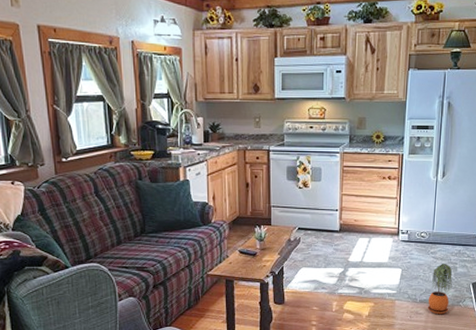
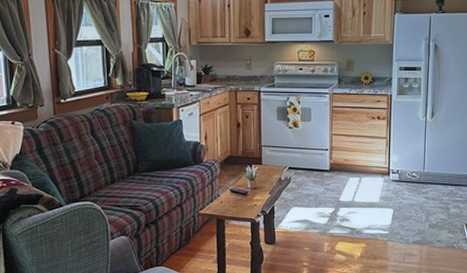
potted plant: present [427,264,452,315] -> none [421,204,445,256]

